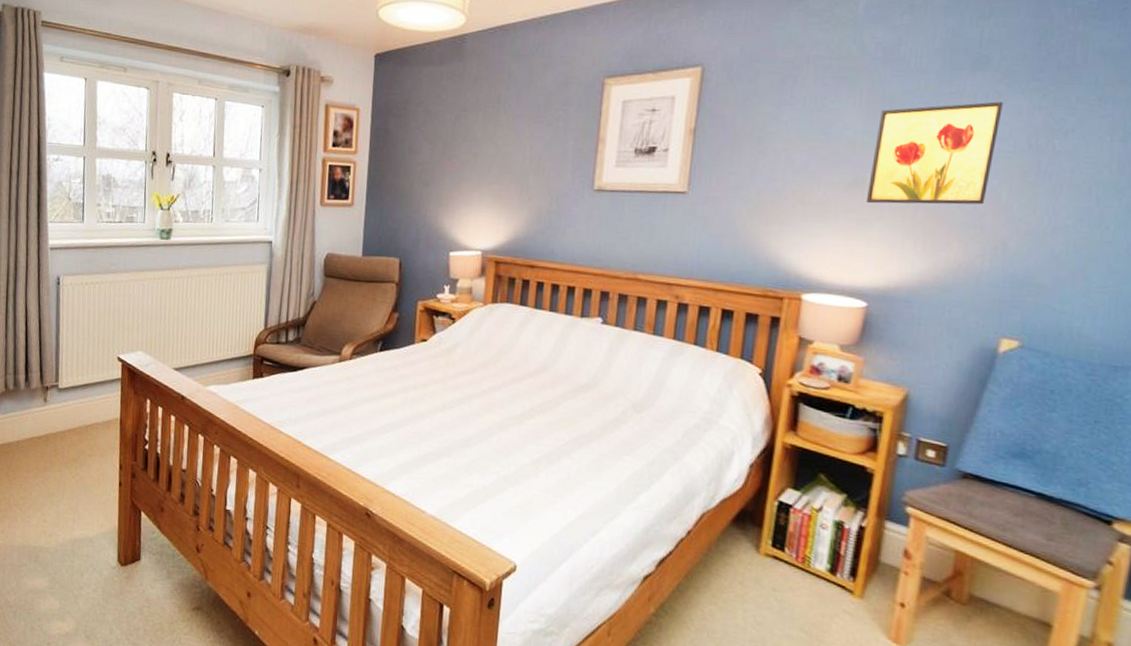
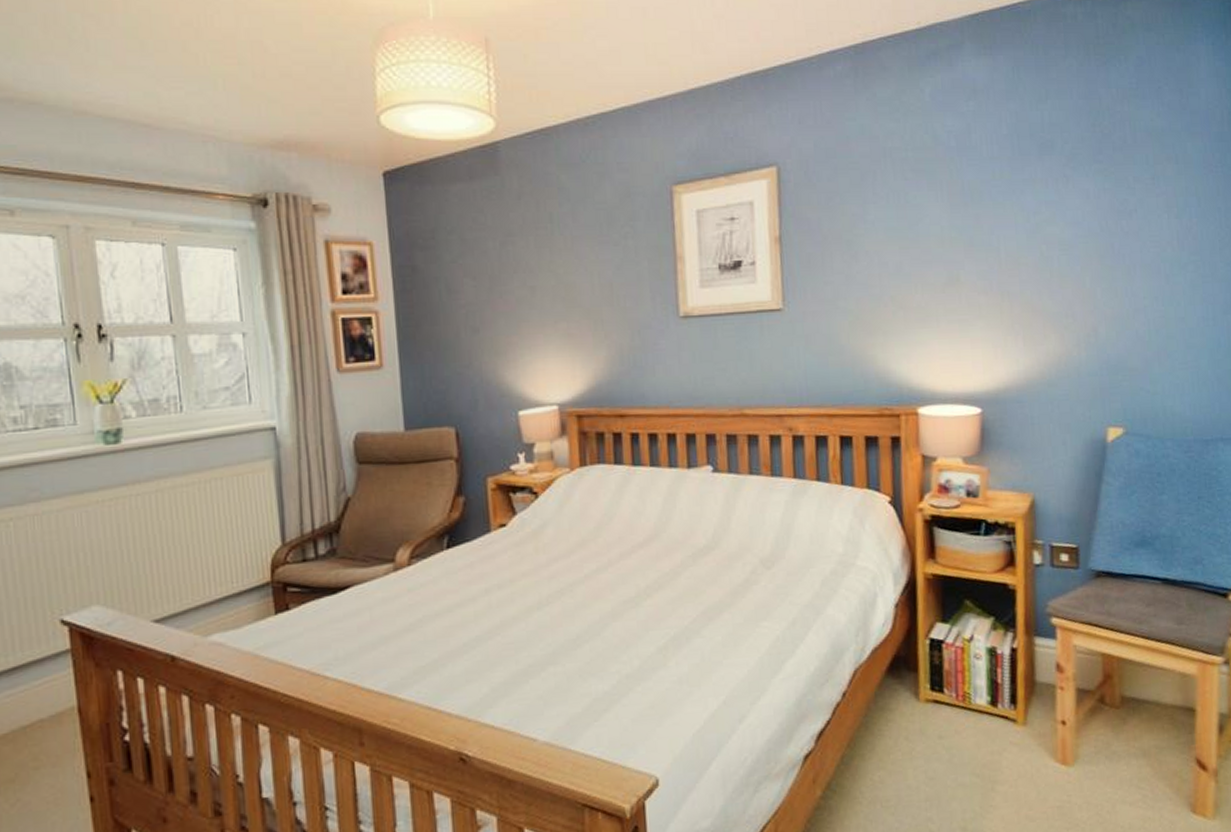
wall art: present [865,101,1003,205] -> none [963,186,1073,301]

